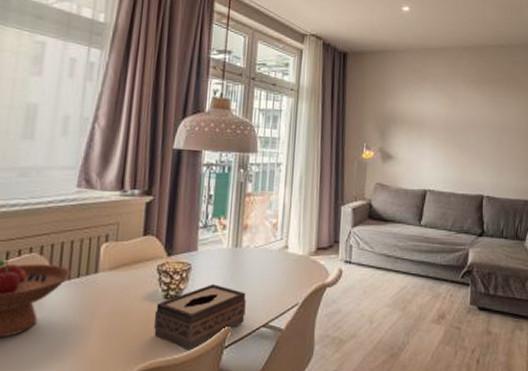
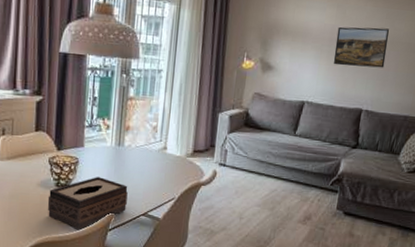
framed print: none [450,115,500,154] -> present [333,26,389,68]

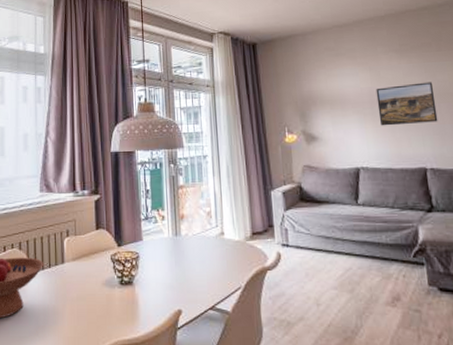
tissue box: present [47,177,128,230] -> none [113,271,193,330]

